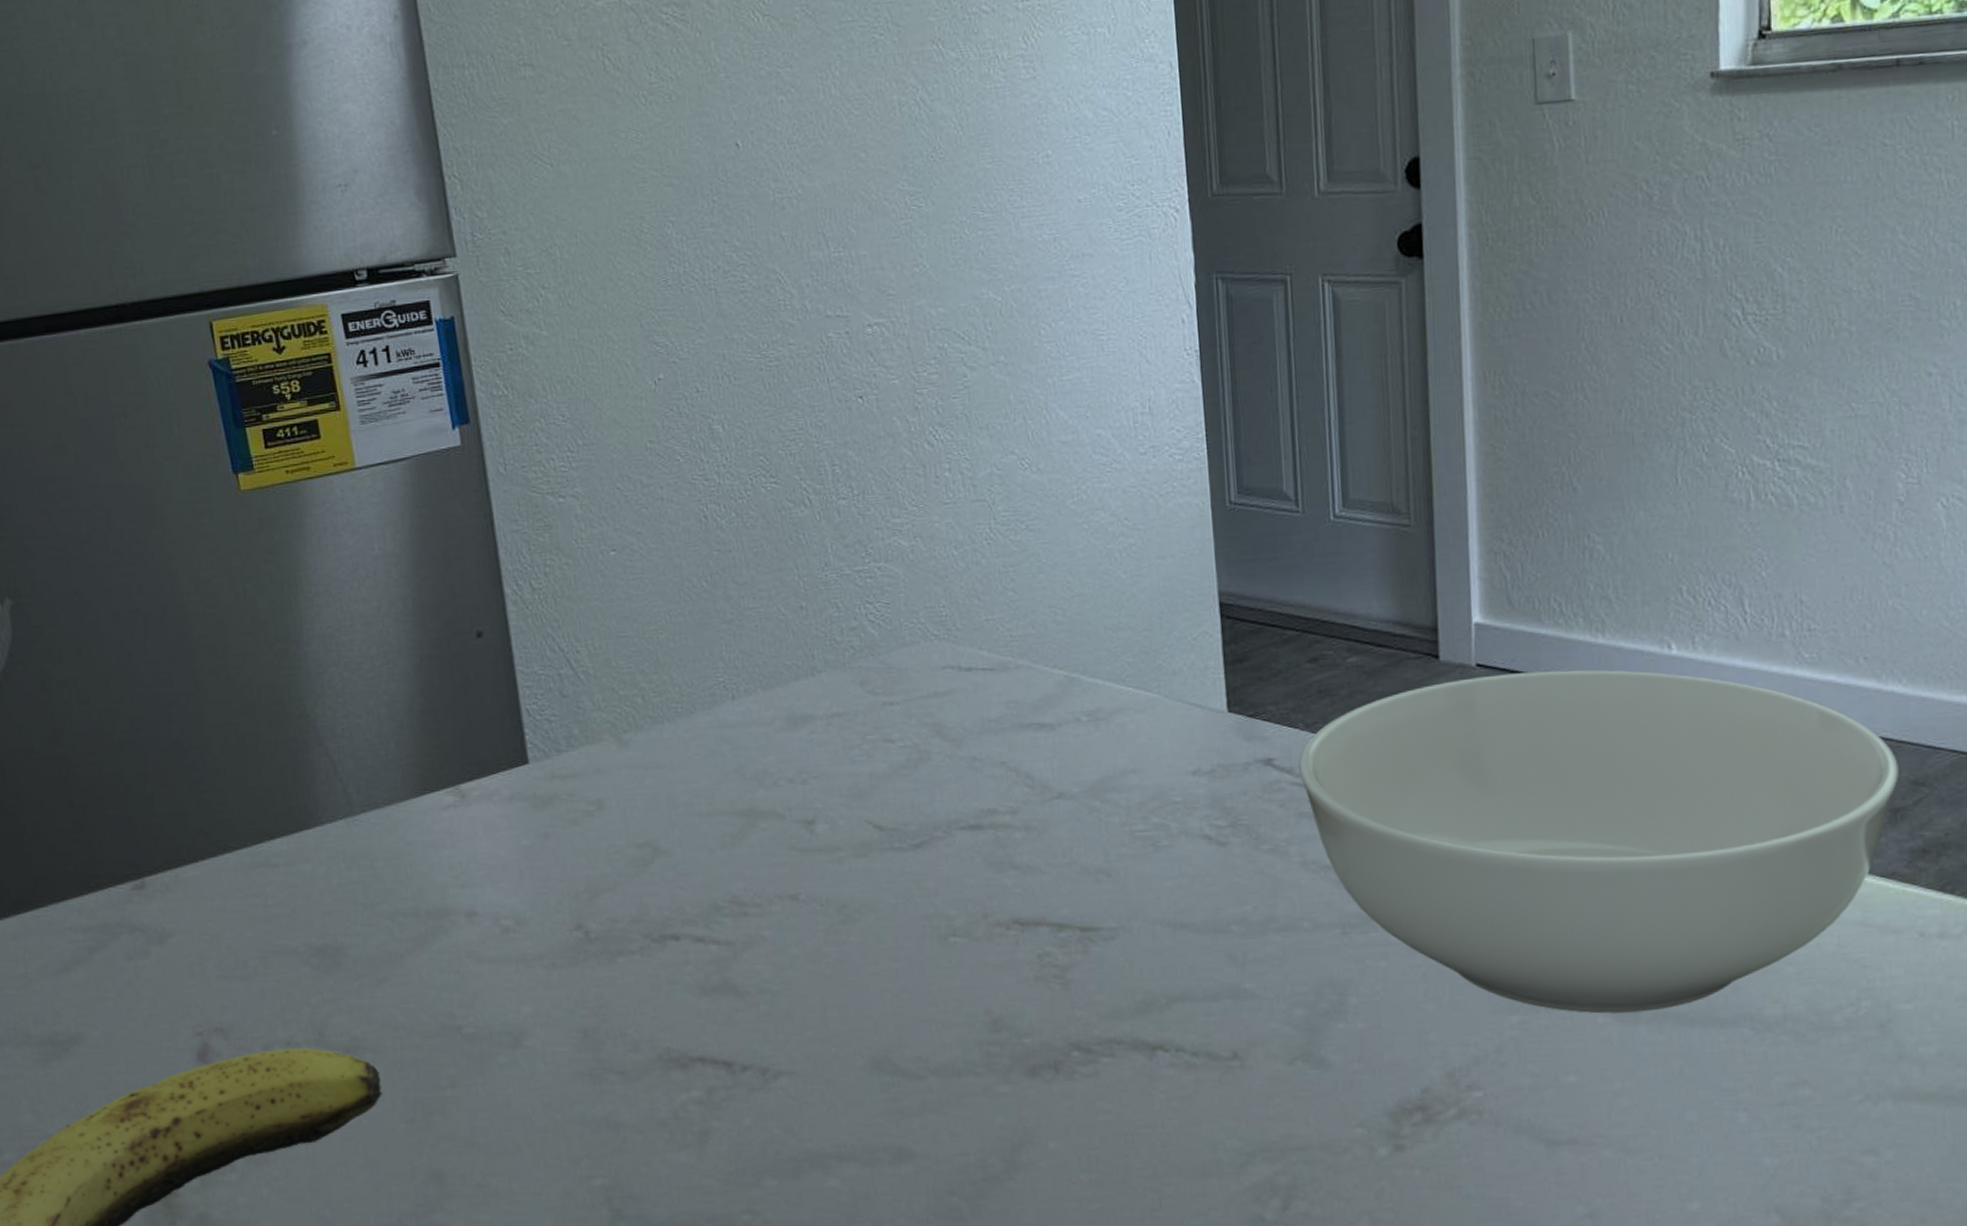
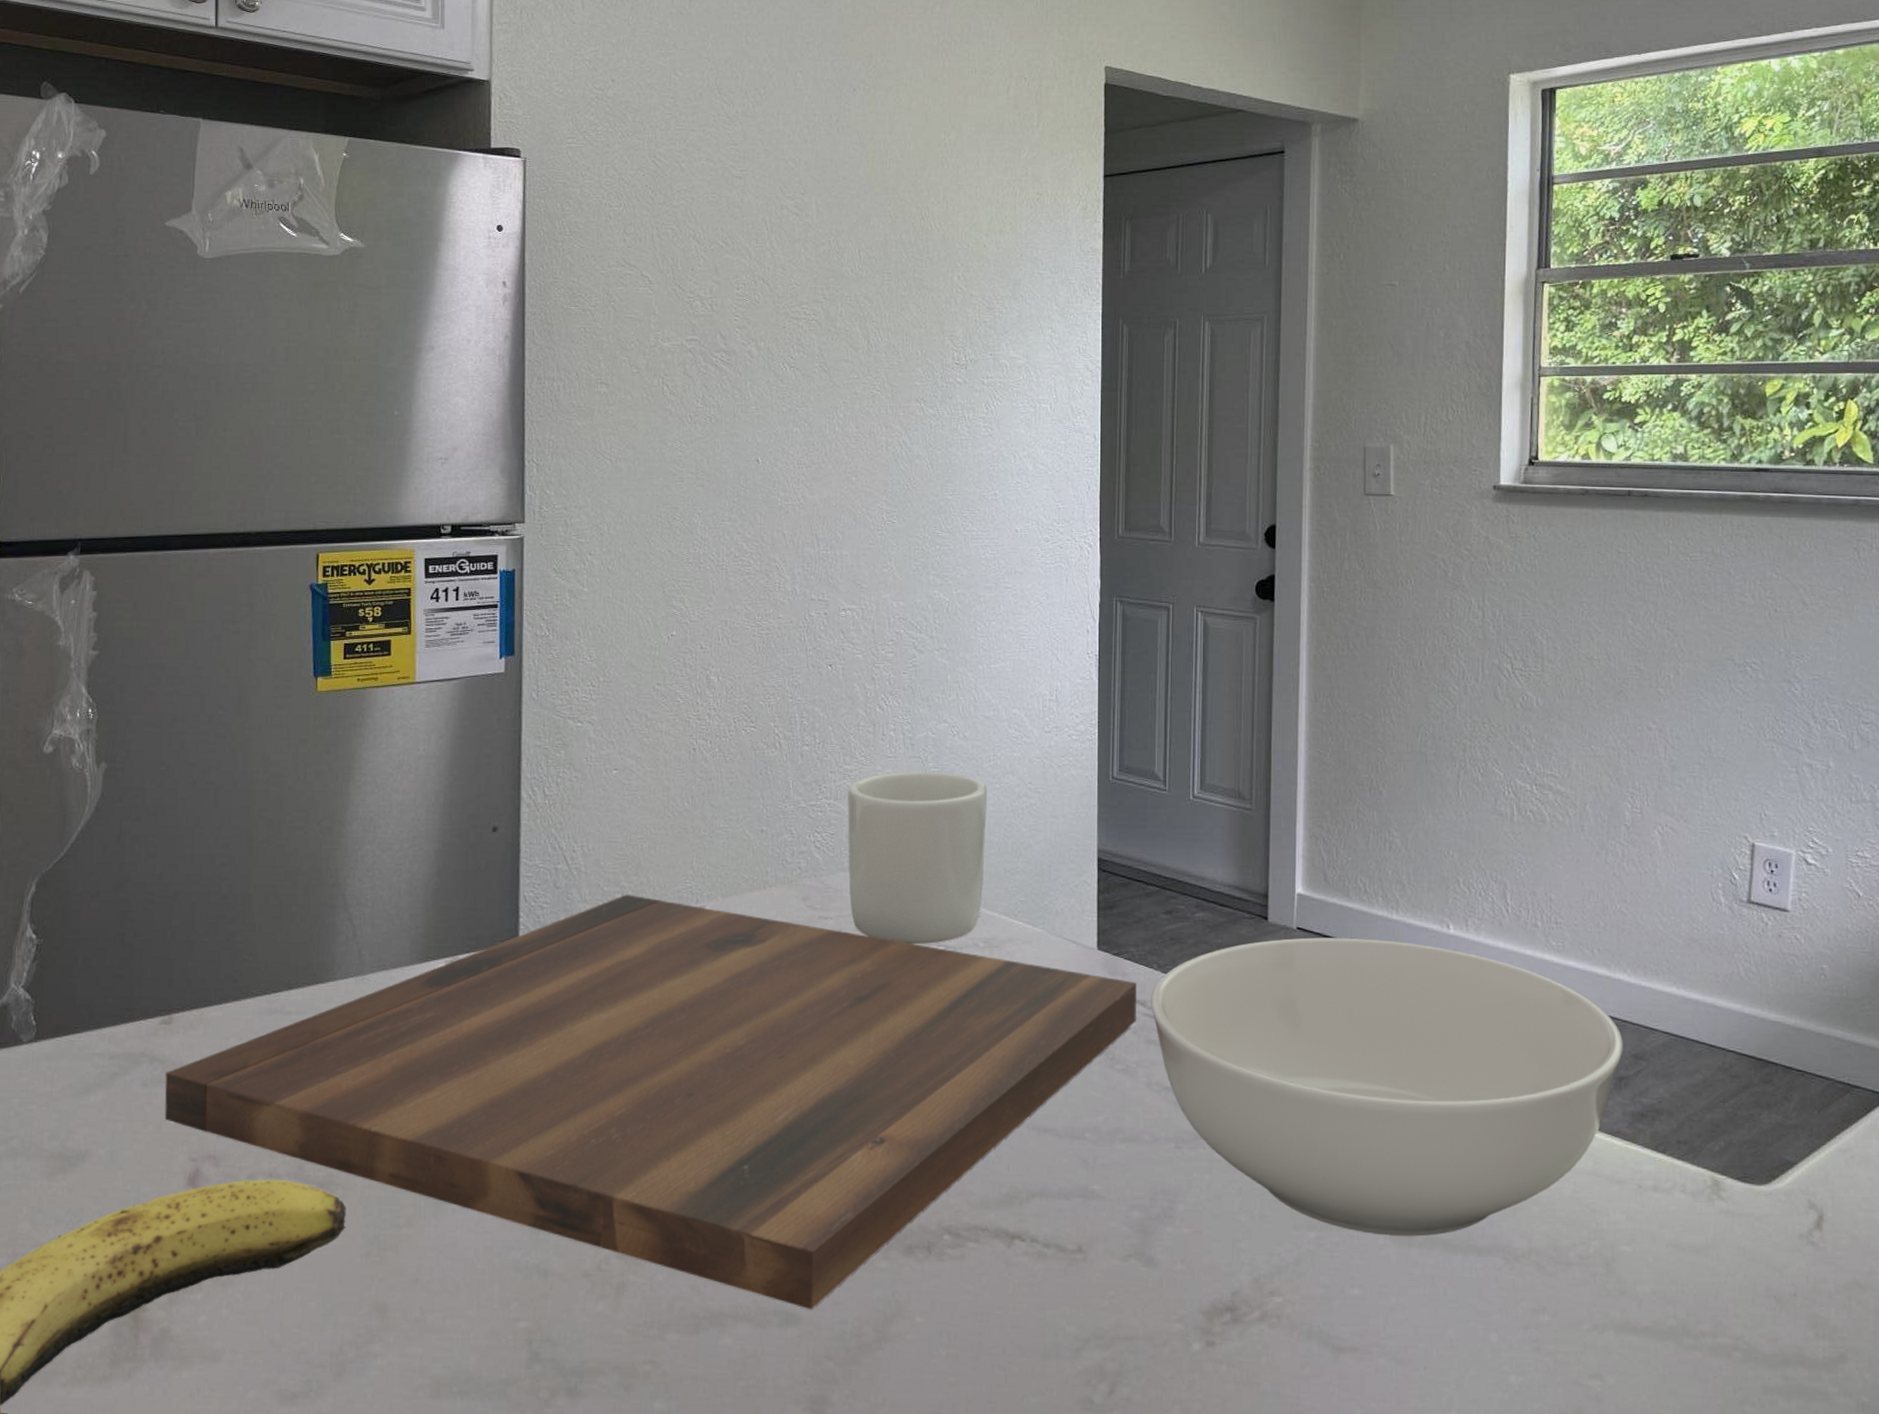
cutting board: none [149,696,1283,1143] -> present [164,894,1136,1309]
mug: none [900,516,1080,726] -> present [847,771,987,945]

